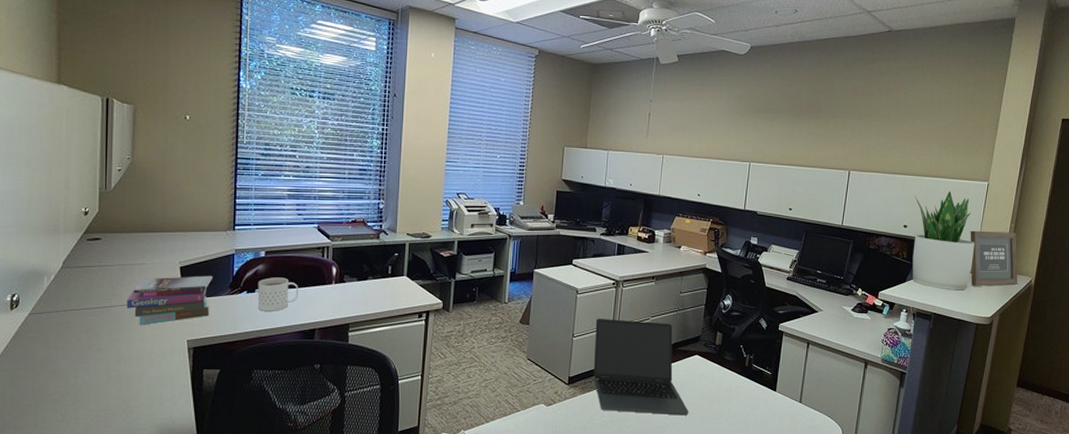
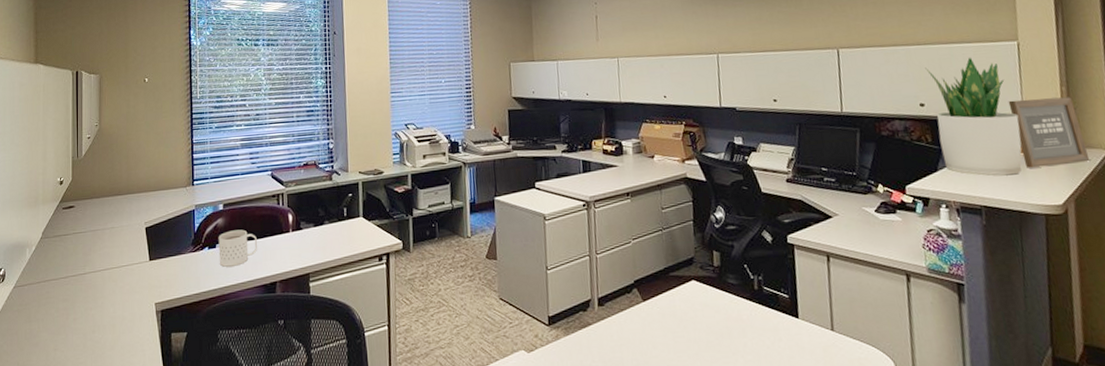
books: present [126,275,213,325] -> none [98,233,176,291]
laptop: present [593,318,689,416] -> none [570,245,696,355]

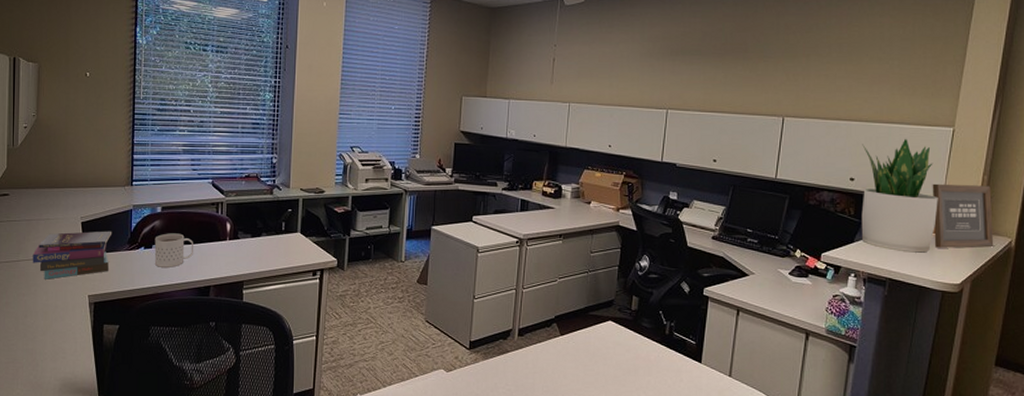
books: none [98,233,176,291] -> present [32,231,113,280]

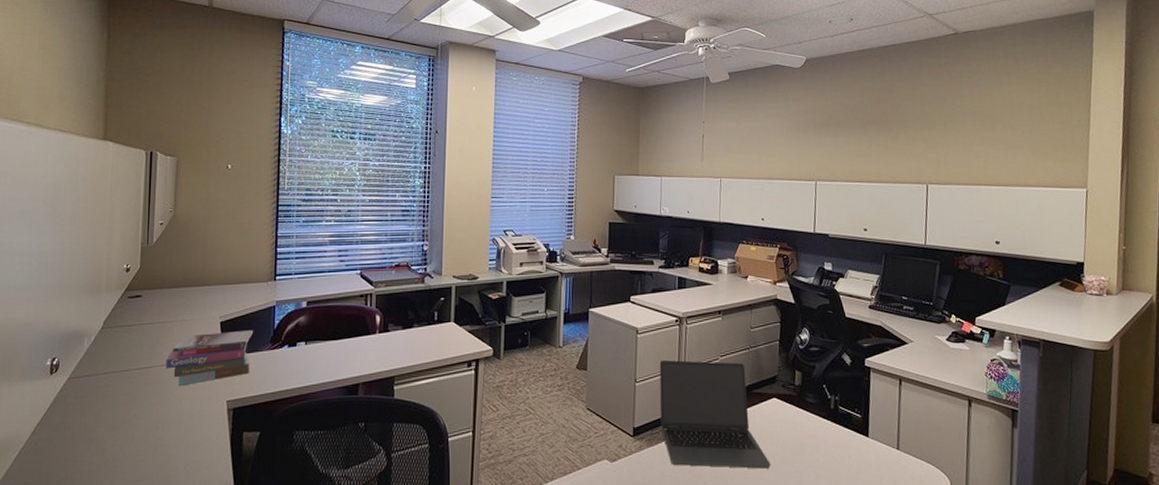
mug: present [154,233,194,268] -> none [299,329,342,366]
laptop: none [496,278,602,387] -> present [659,359,771,469]
planter: present [861,139,938,253] -> none [1003,201,1081,313]
picture frame: present [932,183,994,248] -> none [1073,243,1137,307]

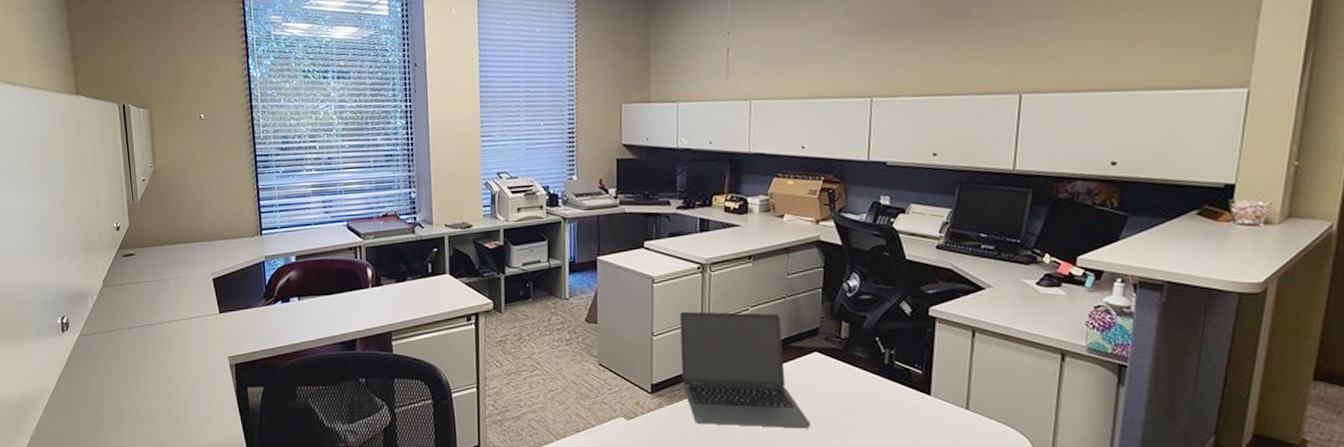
books: present [165,329,254,386] -> none [165,286,246,342]

